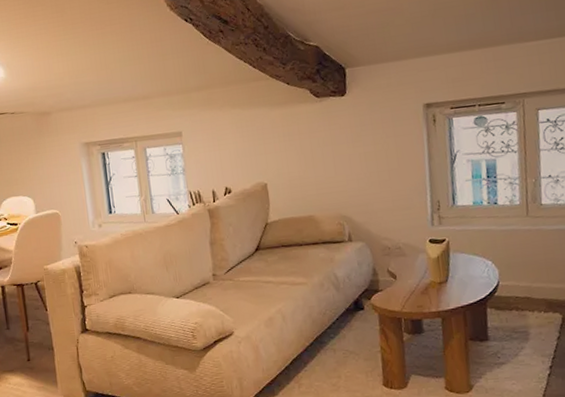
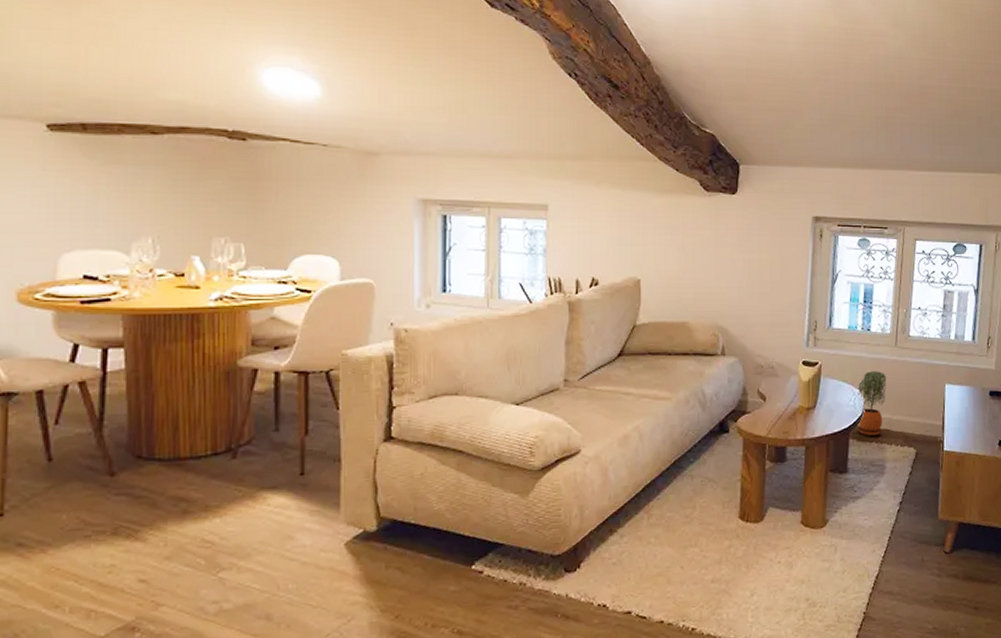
potted plant: none [490,242,522,305] -> present [857,371,886,436]

